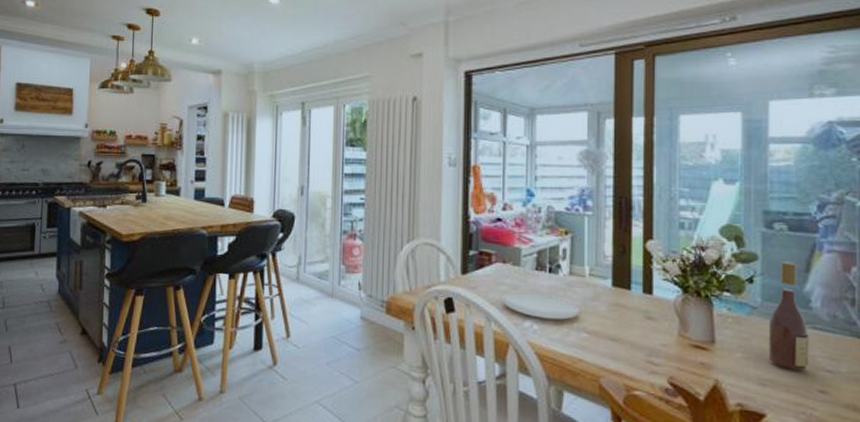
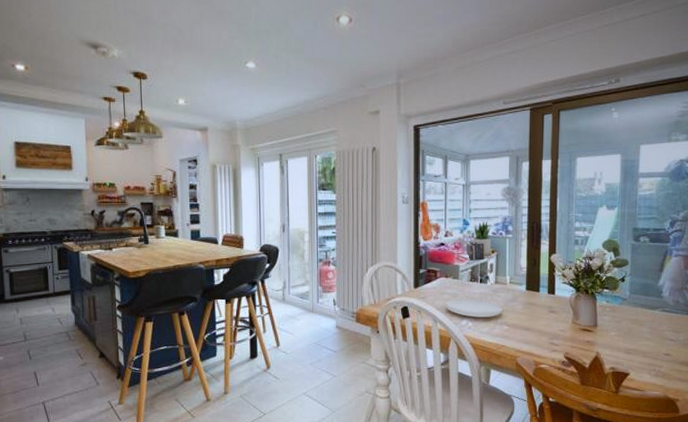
books: none [530,217,555,243] -> present [466,241,485,261]
planter: none [539,193,564,238] -> present [472,222,491,256]
wine bottle: present [768,262,809,370] -> none [632,265,660,341]

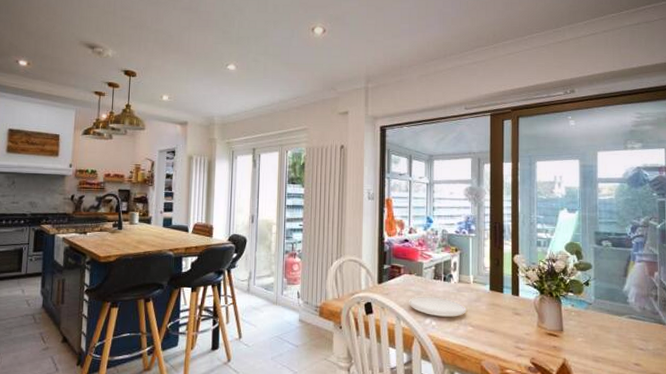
books: present [466,241,485,261] -> none [429,238,448,258]
planter: present [472,222,491,256] -> none [436,220,455,254]

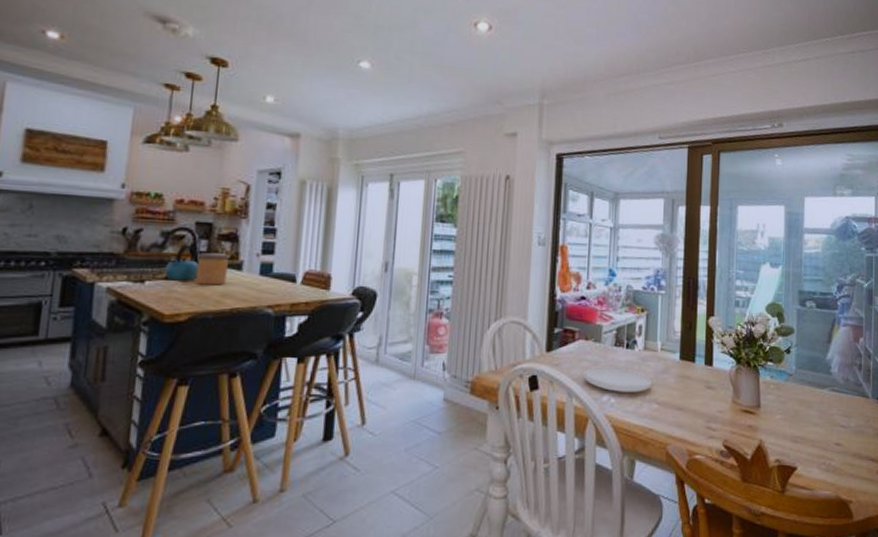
kettle: none [99,206,121,232] -> present [164,244,199,281]
jar: none [120,212,142,235] -> present [195,253,229,285]

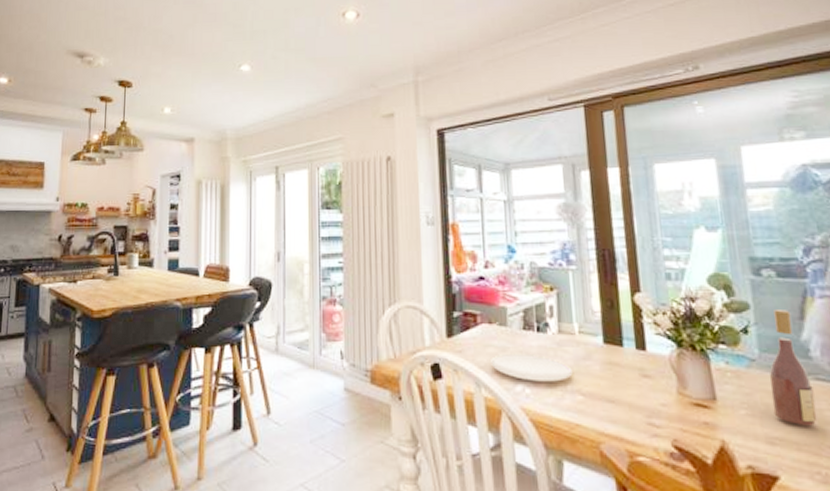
kettle: present [164,244,199,281] -> none [91,246,118,280]
jar: present [195,253,229,285] -> none [116,253,142,282]
wine bottle: none [800,334,829,426] -> present [769,310,818,425]

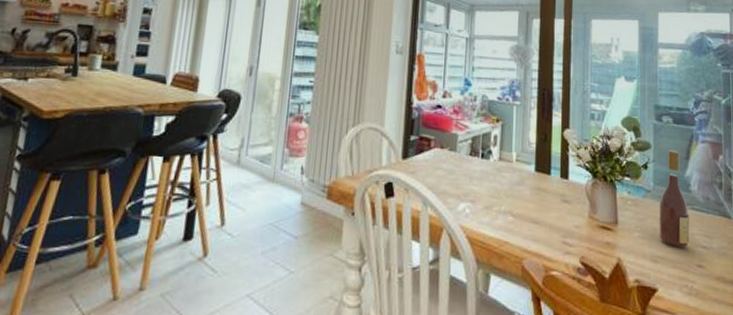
plate: present [491,353,573,382] -> none [439,176,507,204]

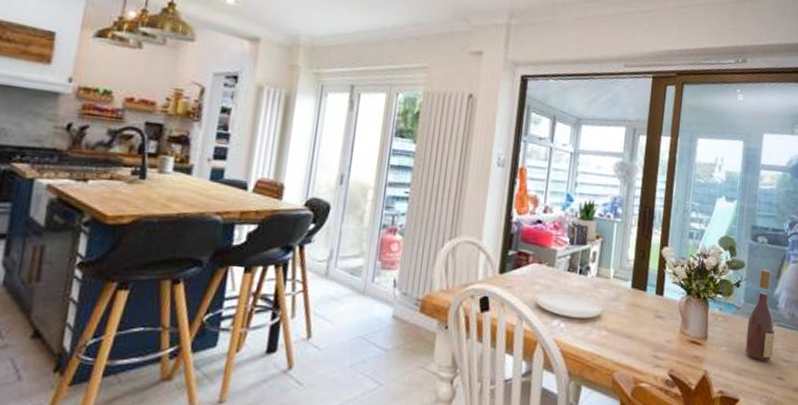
plate: none [439,176,507,204] -> present [535,291,603,319]
books: none [466,106,488,130] -> present [566,222,589,246]
planter: none [474,83,496,125] -> present [575,199,597,242]

